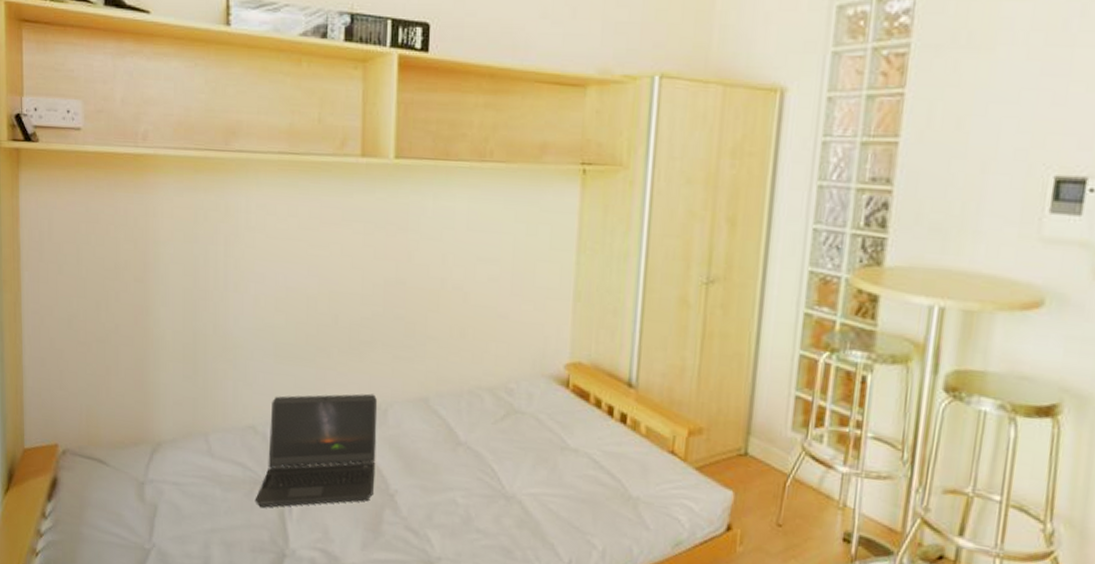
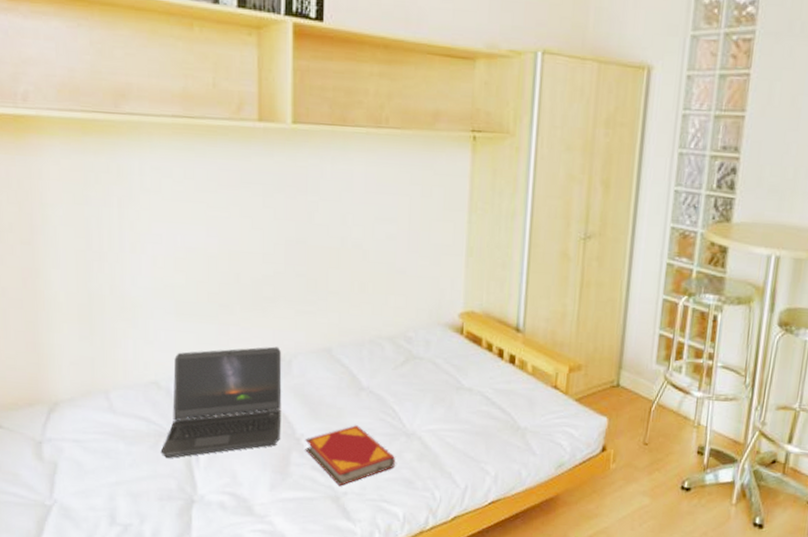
hardback book: none [399,483,493,550] -> present [305,425,395,486]

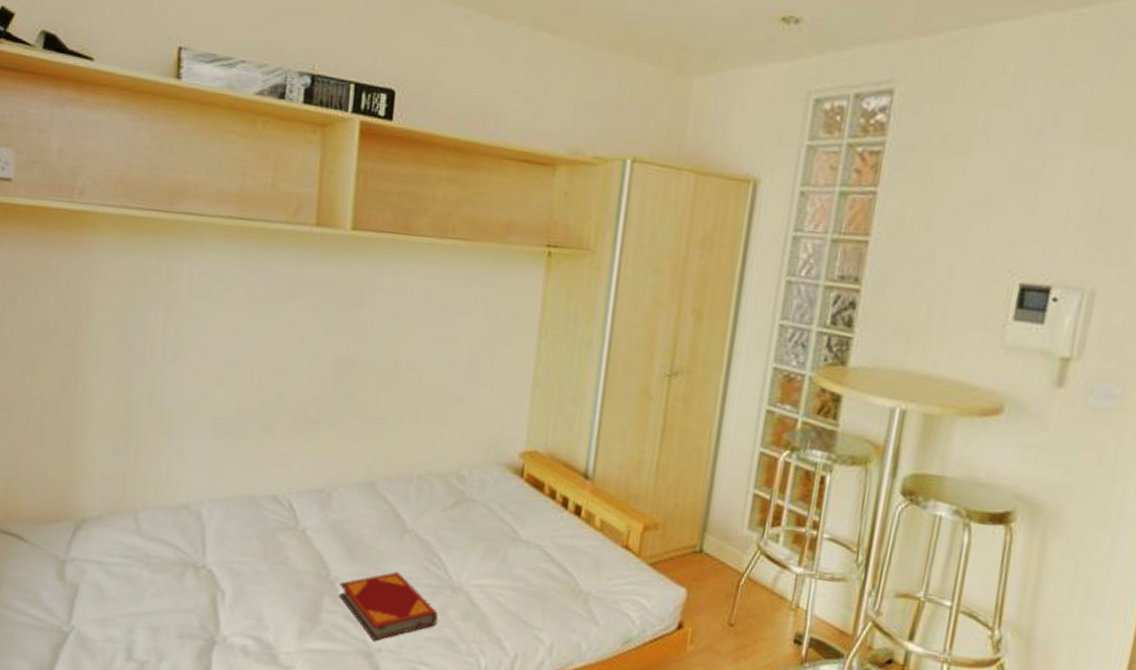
laptop computer: present [160,346,282,459] -> none [185,474,322,592]

